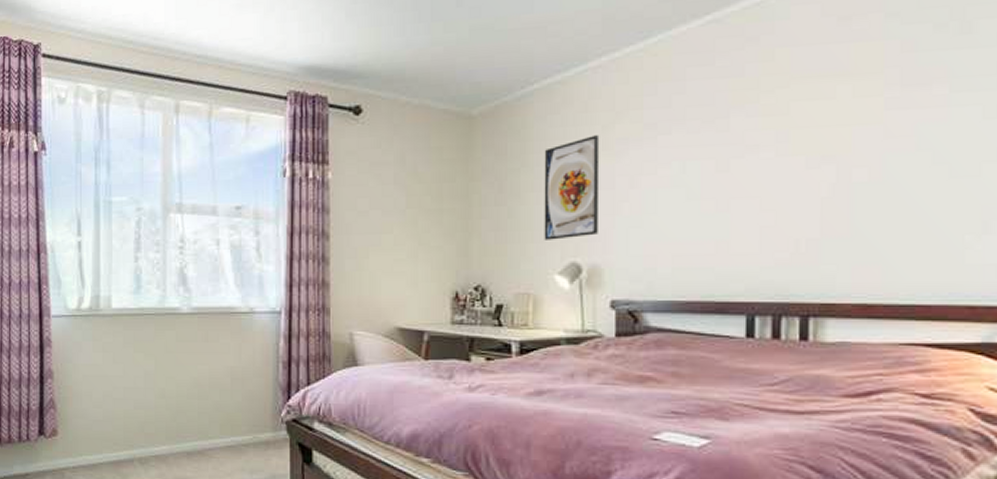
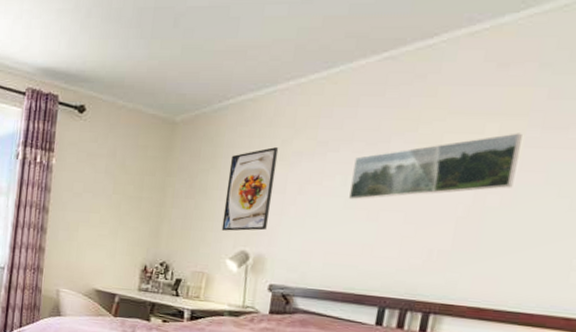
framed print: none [690,94,880,189] -> present [348,133,522,200]

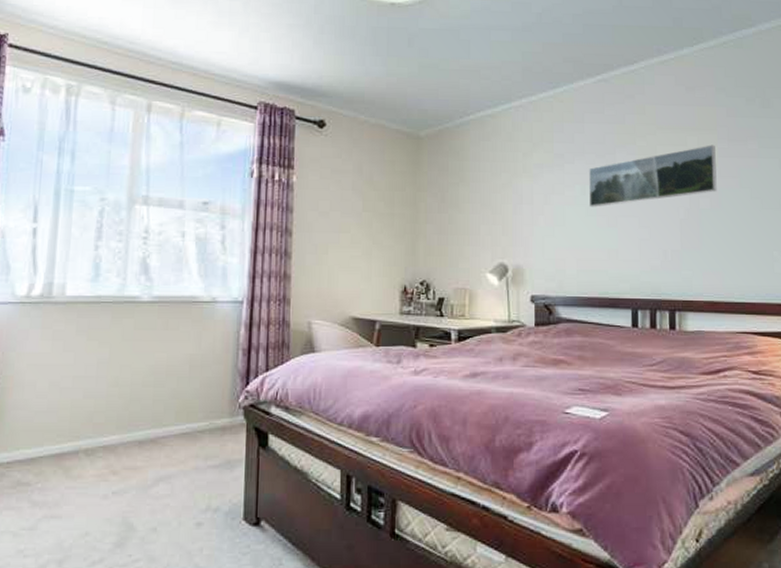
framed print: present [221,147,279,231] -> none [478,160,522,244]

